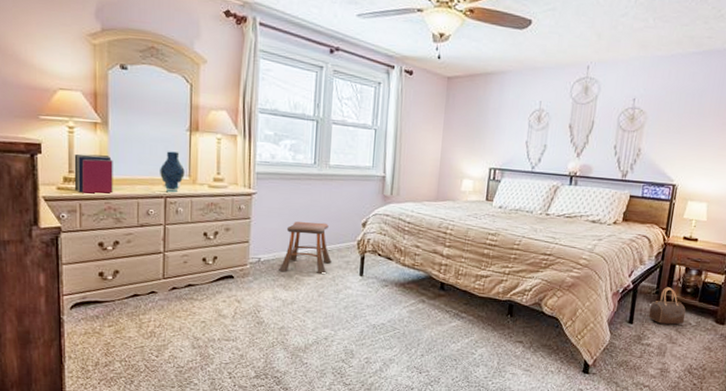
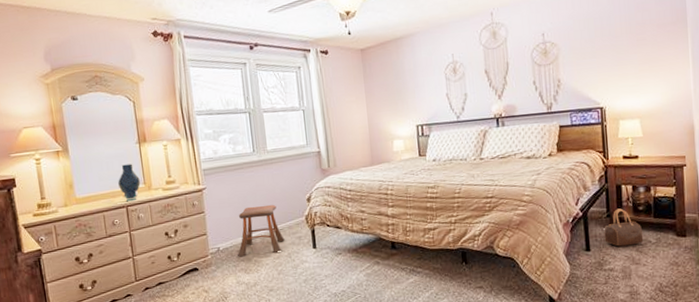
books: present [74,153,113,195] -> none [43,178,81,217]

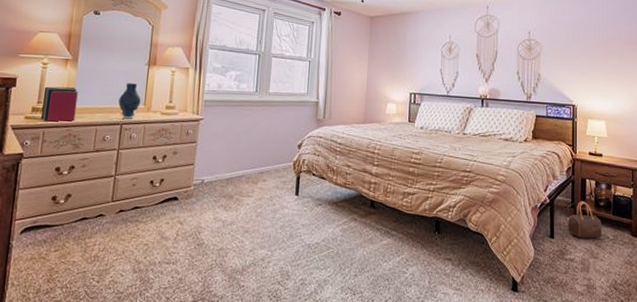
books: none [43,178,81,217] -> present [40,86,78,123]
stool: present [238,204,285,257] -> none [220,144,270,194]

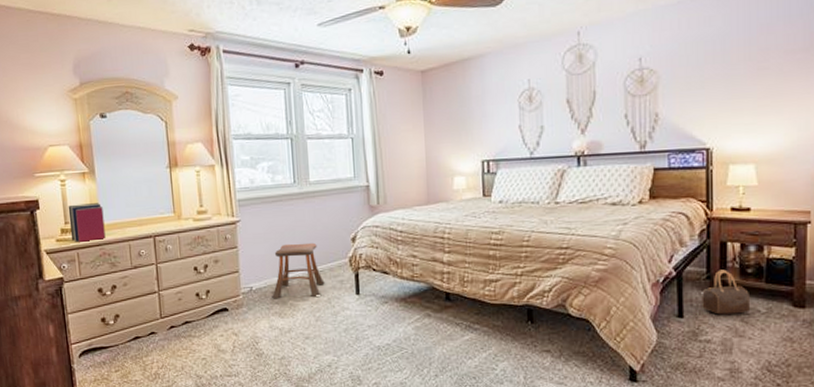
vase: present [118,83,141,120] -> none [145,190,170,232]
stool: none [220,144,270,194] -> present [272,242,325,299]

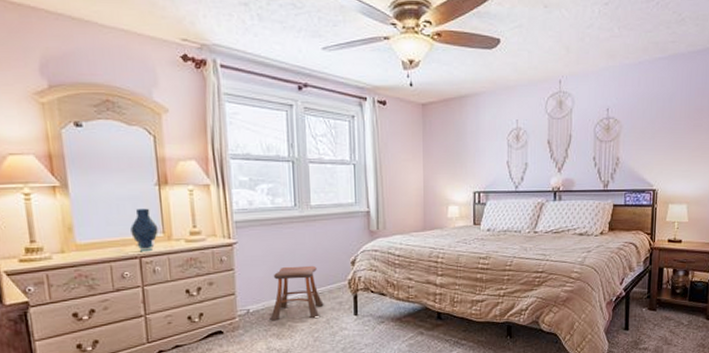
books: present [68,203,106,243] -> none [34,220,82,264]
vase: none [145,190,170,232] -> present [129,208,158,252]
handbag: present [702,269,751,315] -> none [642,290,678,327]

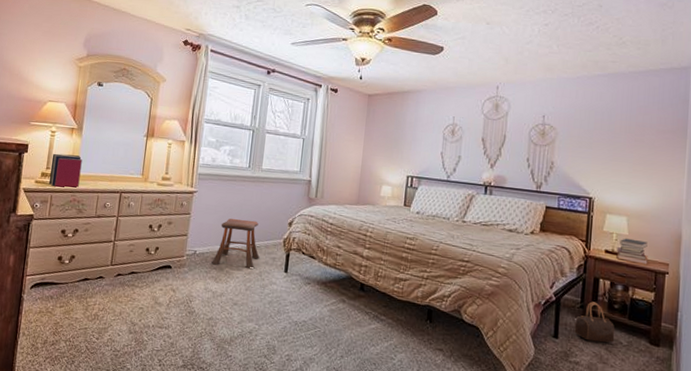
books: none [34,220,82,264] -> present [48,153,82,188]
vase: present [129,208,158,252] -> none [118,153,139,189]
handbag: none [642,290,678,327] -> present [574,301,615,344]
books: none [678,225,705,248] -> present [616,238,648,265]

